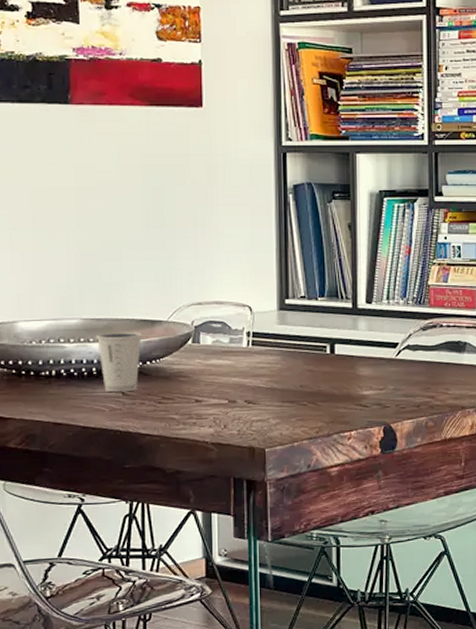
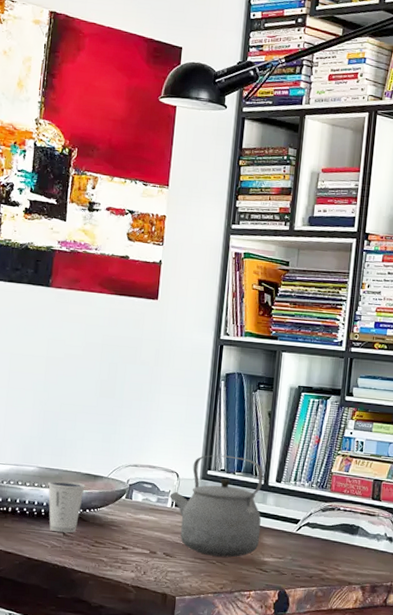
tea kettle: none [244,279,355,397] -> present [170,455,263,558]

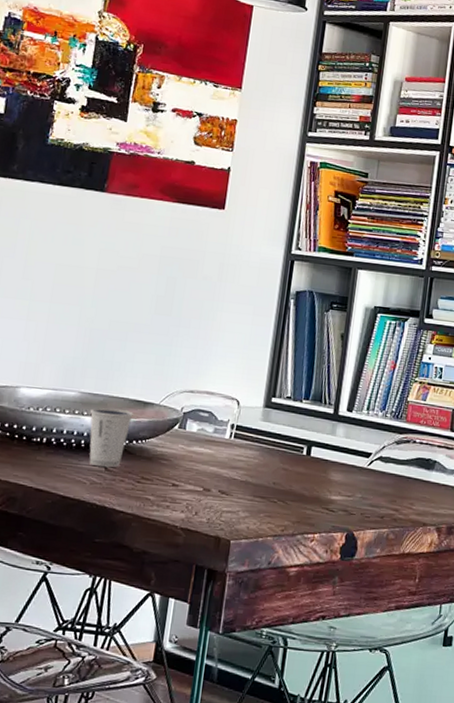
tea kettle: present [170,455,263,558] -> none [228,380,333,496]

